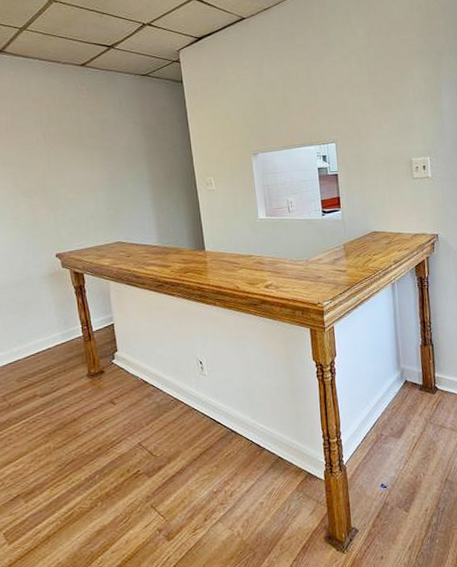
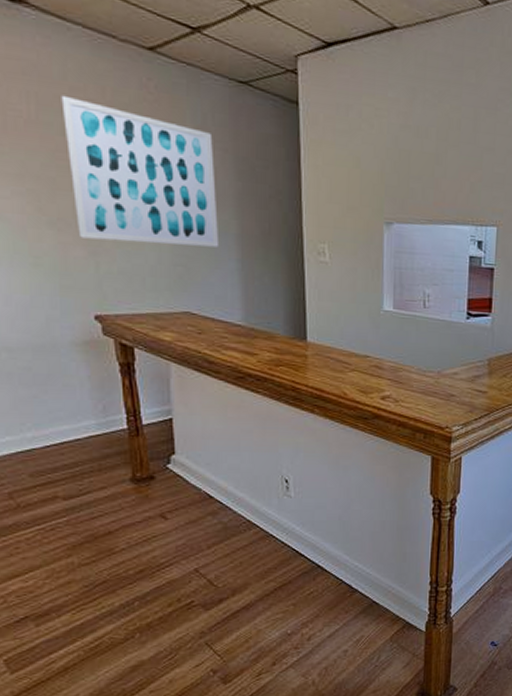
wall art: none [27,106,137,200] -> present [61,95,220,247]

